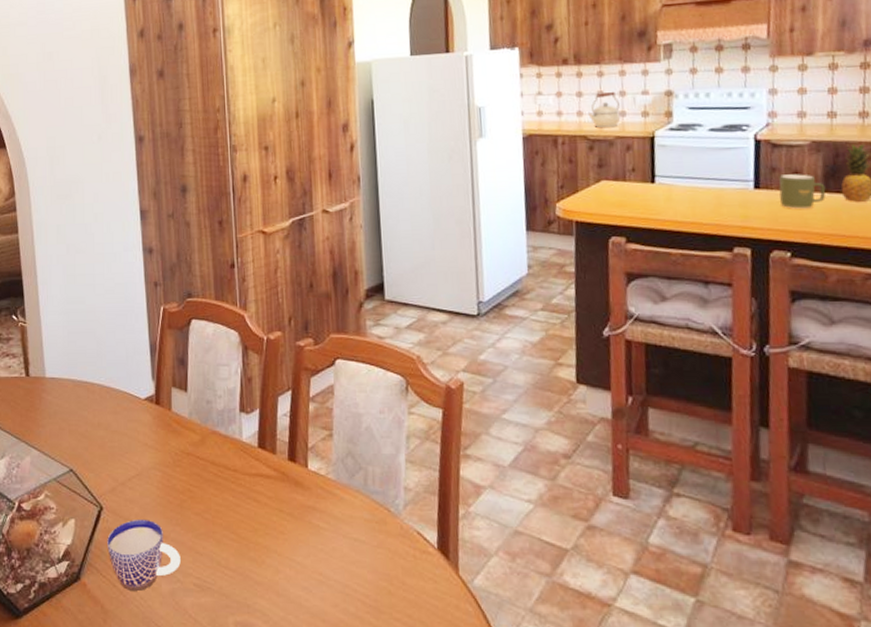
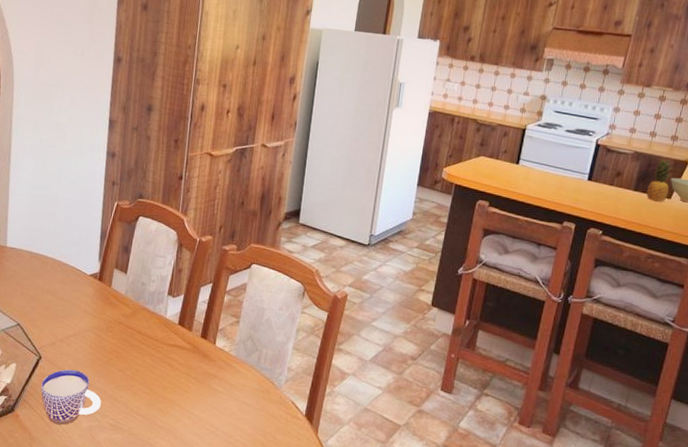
kettle: present [588,91,621,129] -> none [481,88,506,117]
mug: present [778,174,826,210] -> none [603,173,637,202]

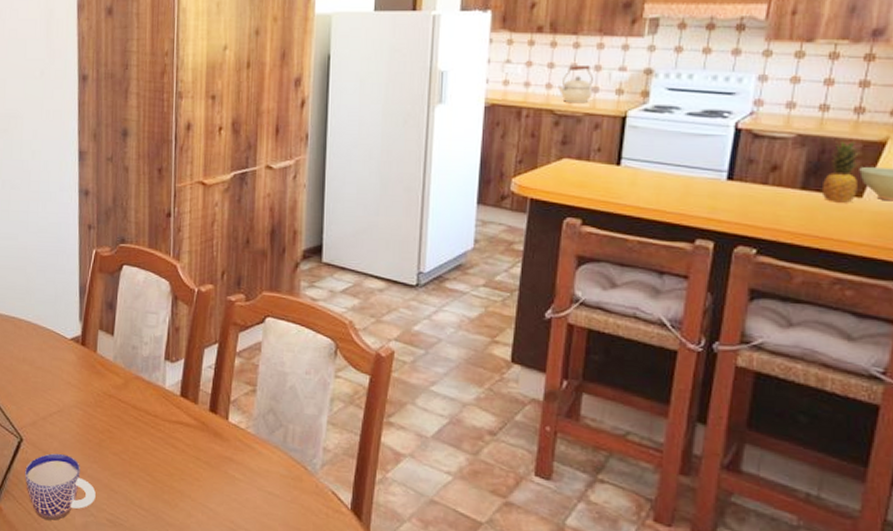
kettle: none [481,88,506,117] -> present [558,64,593,104]

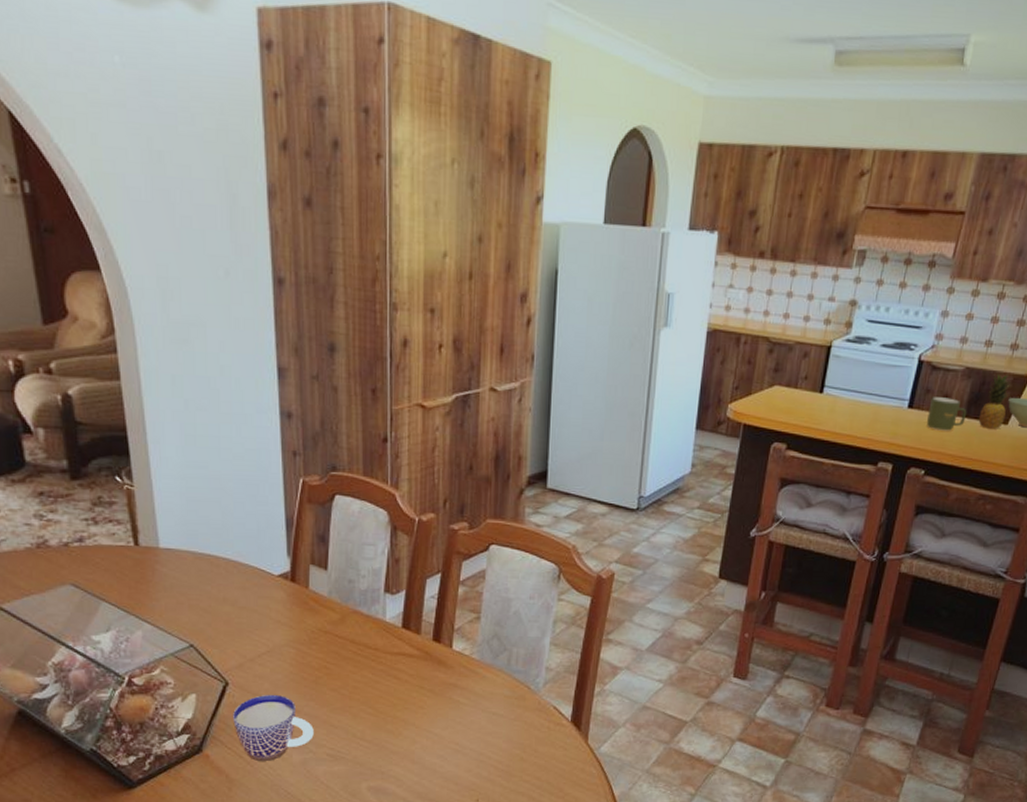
kettle: present [558,64,593,104] -> none [774,293,806,332]
mug: none [754,167,805,207] -> present [927,397,967,432]

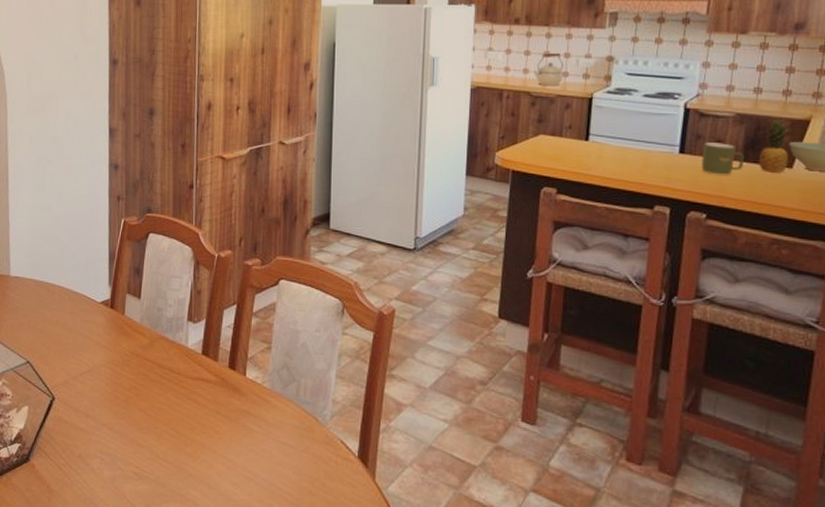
cup: present [233,694,314,761] -> none [56,410,123,475]
kettle: none [774,293,806,332] -> present [533,52,563,87]

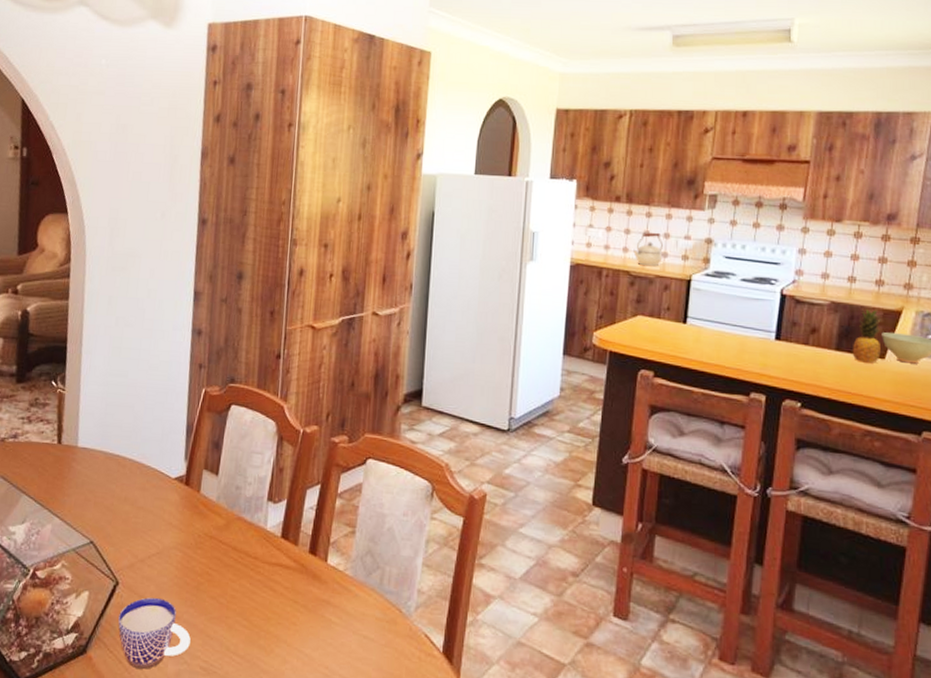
cup: none [56,410,123,475] -> present [118,597,191,669]
mug: present [702,142,745,176] -> none [797,329,839,365]

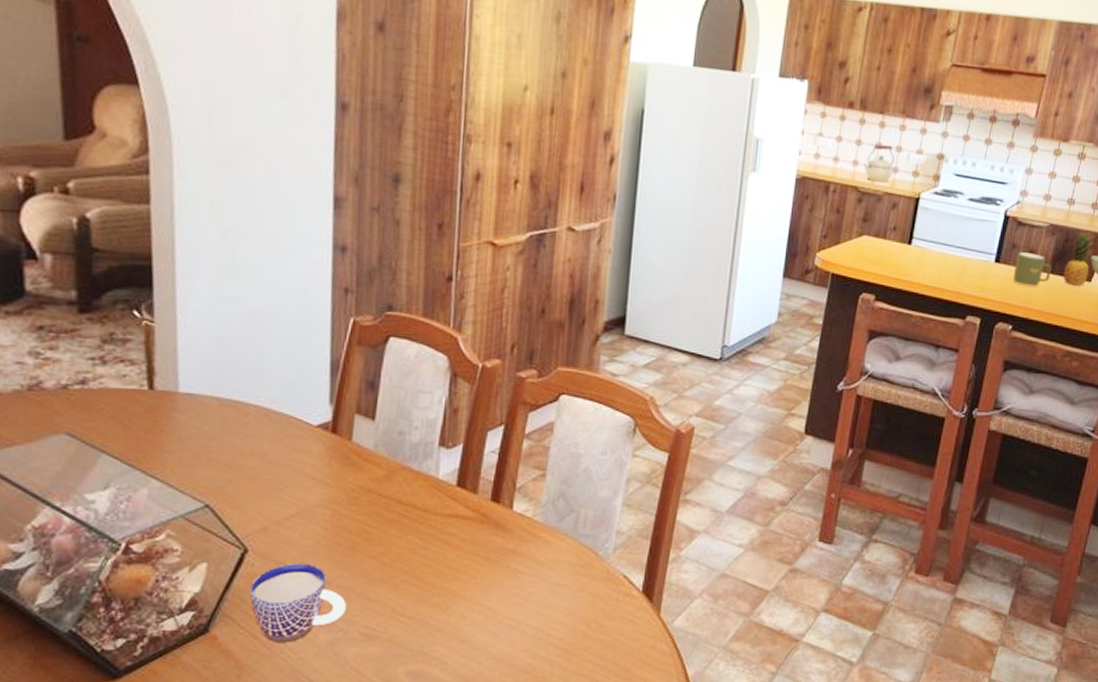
mug: none [797,329,839,365] -> present [1013,252,1052,288]

